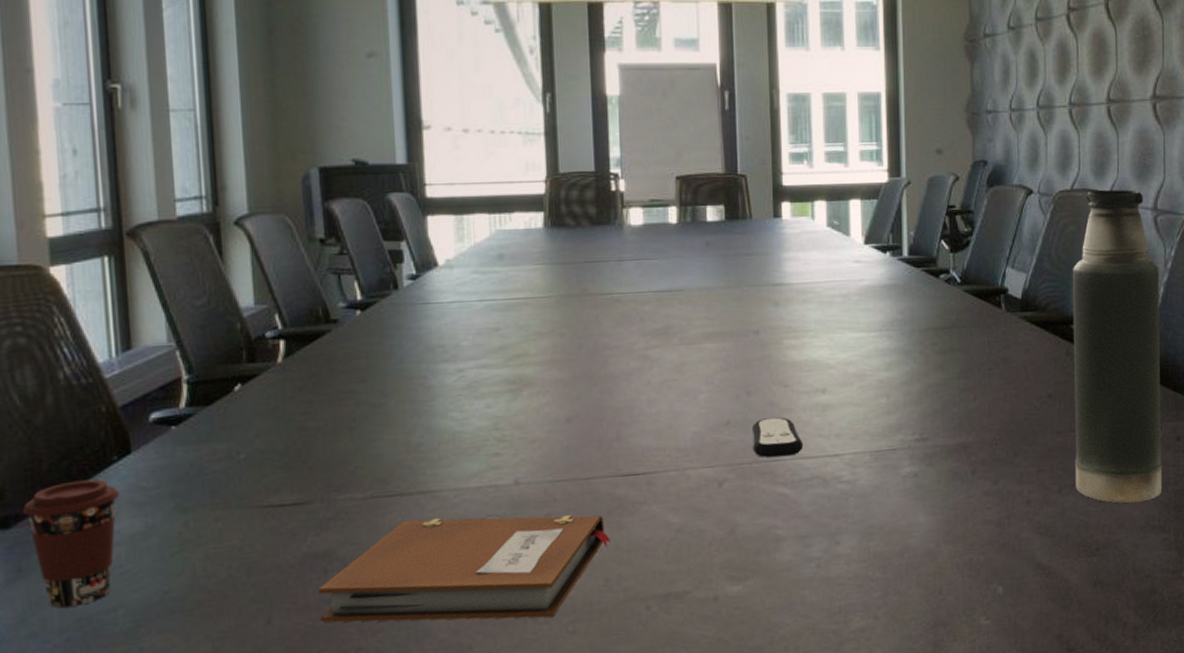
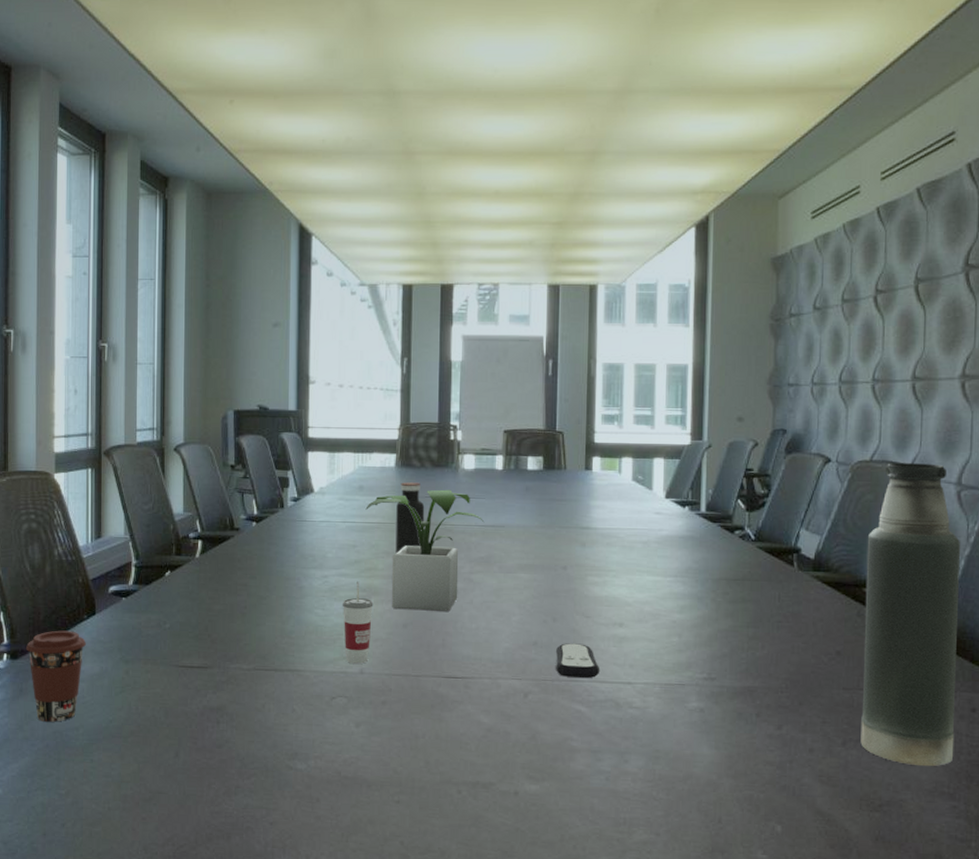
notebook: present [319,515,612,623] -> none [212,691,433,786]
cup: none [486,372,527,474] -> present [343,581,374,664]
potted plant: none [508,251,659,402] -> present [365,489,485,611]
water bottle: none [548,245,585,334] -> present [395,482,425,554]

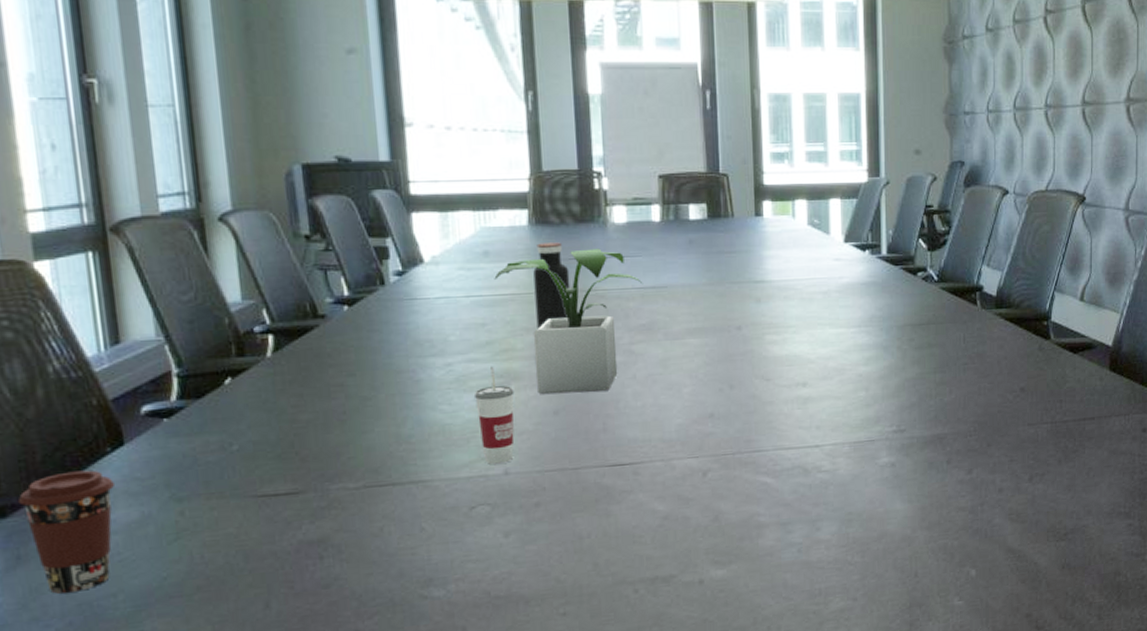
remote control: present [556,643,599,678] -> none [736,410,784,448]
thermos: present [860,463,961,767] -> none [1045,190,1130,491]

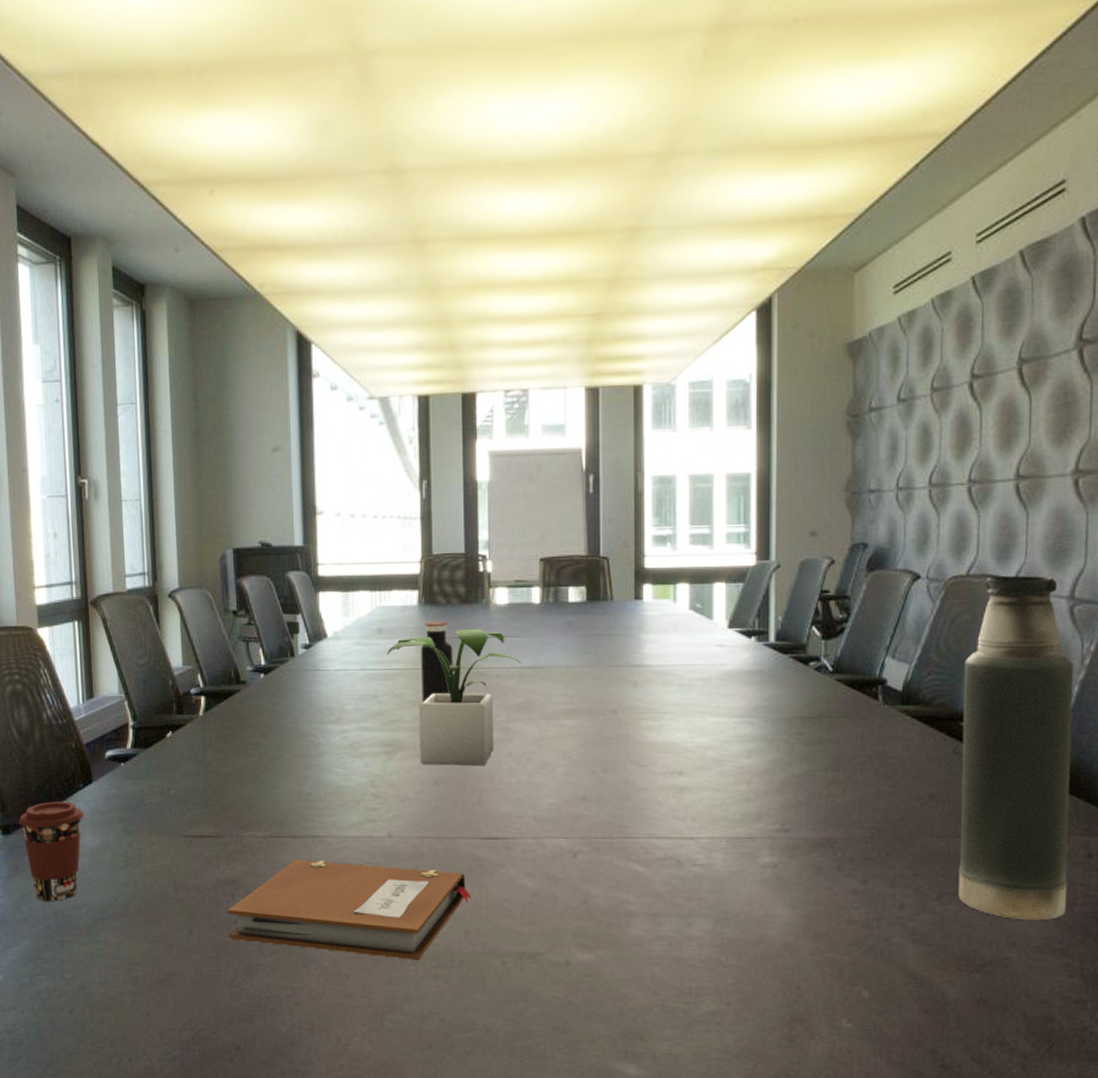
notebook: none [315,503,600,606] -> present [228,859,472,960]
cup: present [475,366,515,464] -> none [365,735,400,827]
thermos: none [1045,190,1130,491] -> present [958,576,1074,921]

